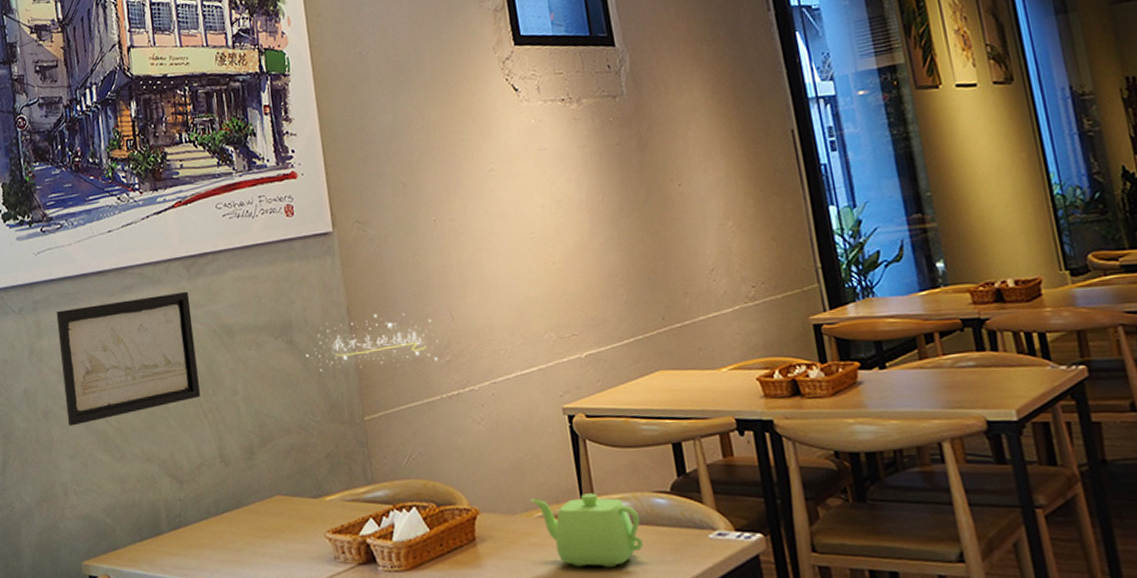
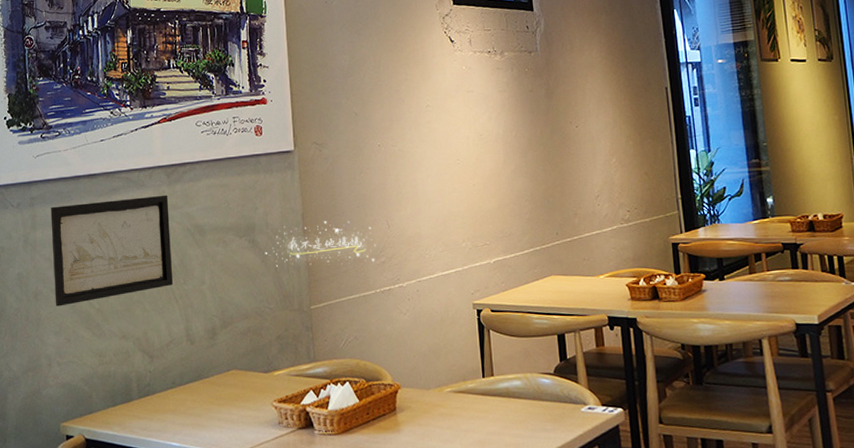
teapot: present [530,493,644,568] -> none [442,373,530,434]

